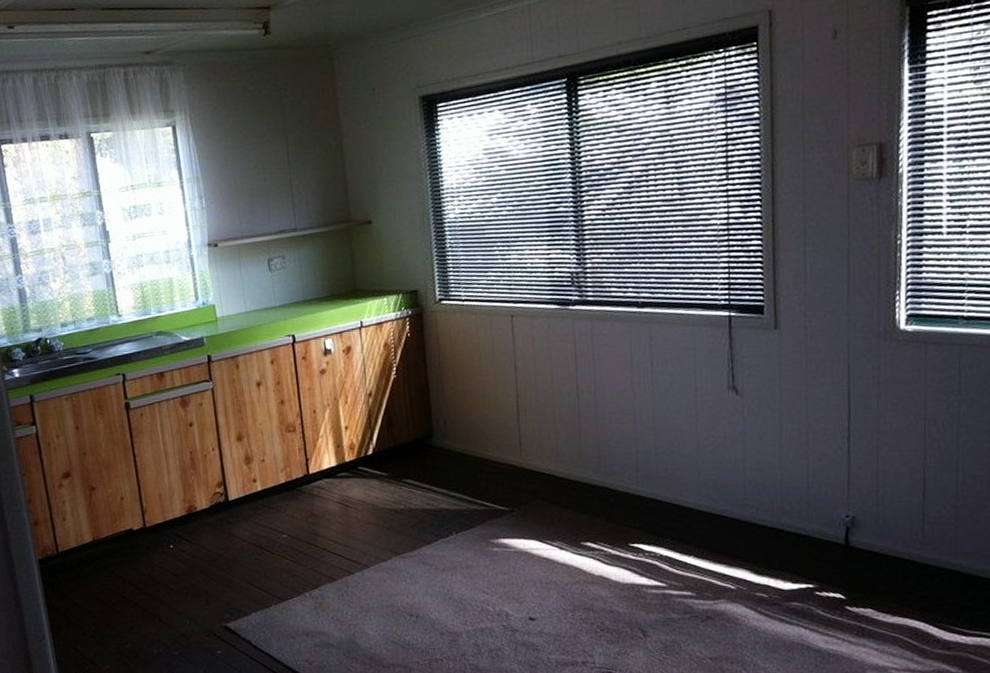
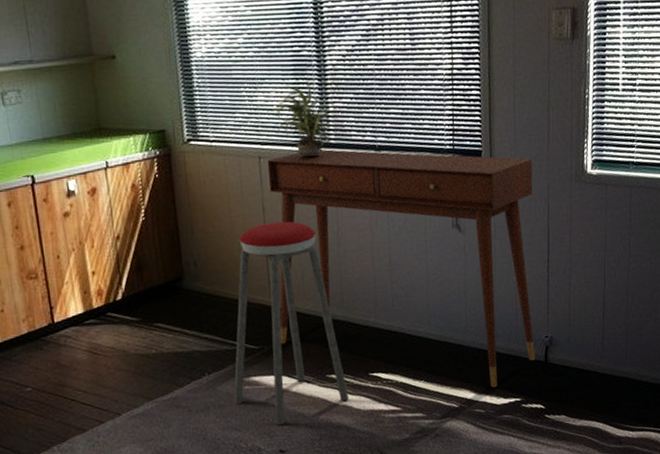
music stool: none [481,380,607,592] -> present [233,221,350,426]
desk: none [519,306,833,570] -> present [267,149,535,388]
potted plant: none [527,239,595,315] -> present [273,83,336,157]

